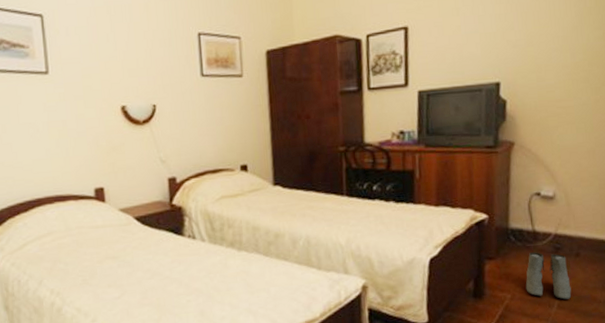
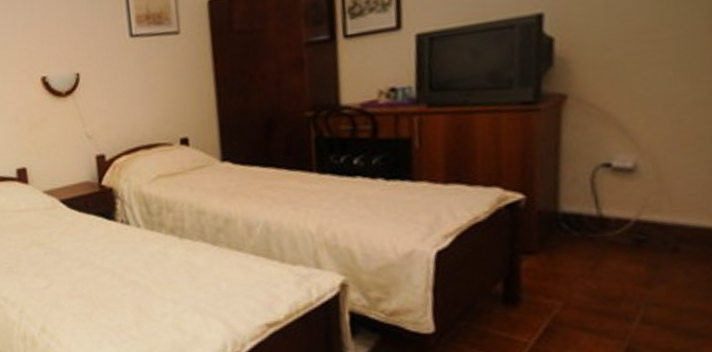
boots: present [525,252,572,300] -> none [586,245,665,312]

